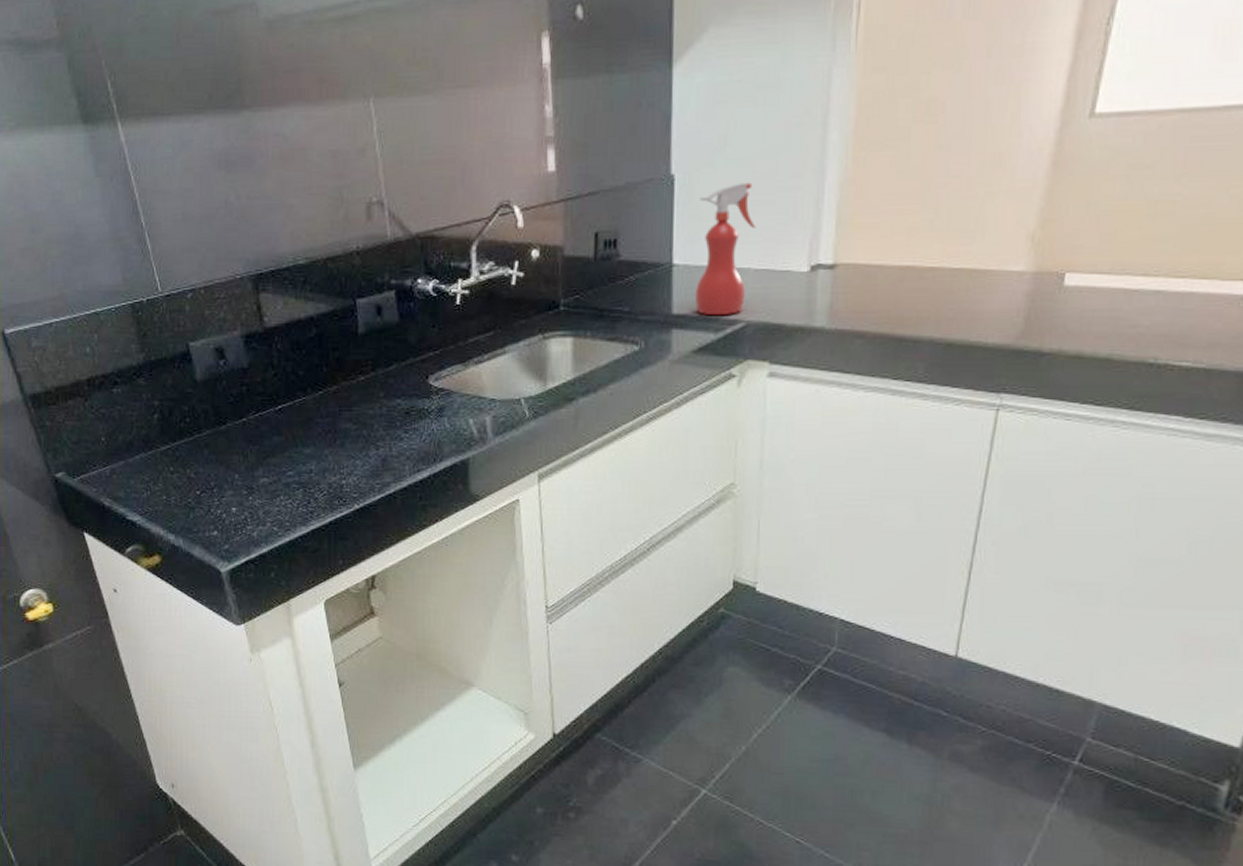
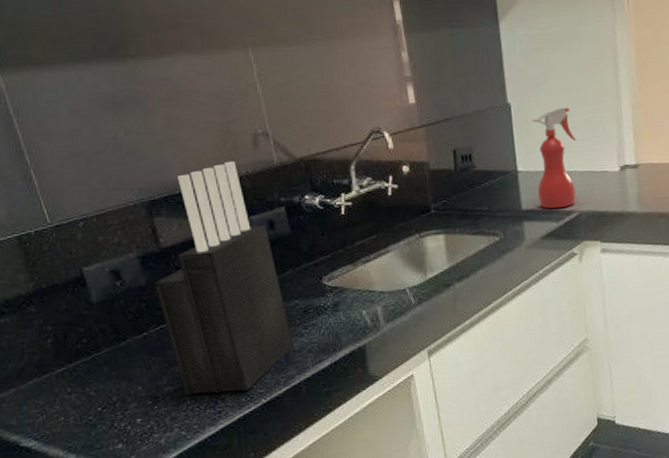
knife block: none [256,233,392,493] -> present [154,160,294,395]

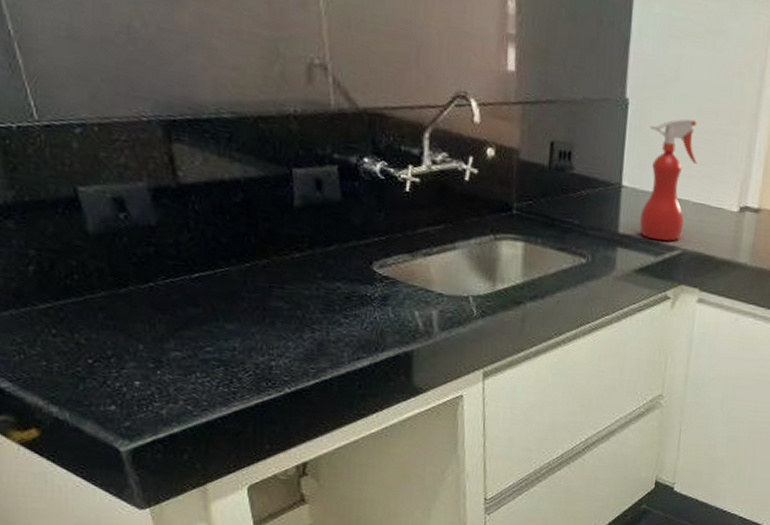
knife block: present [154,160,294,395] -> none [168,92,330,375]

